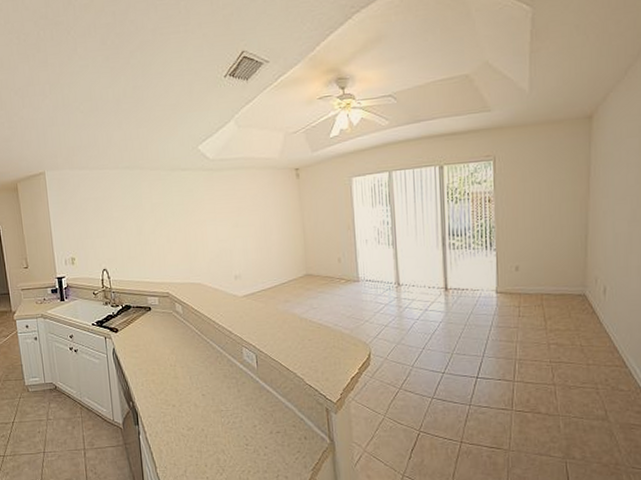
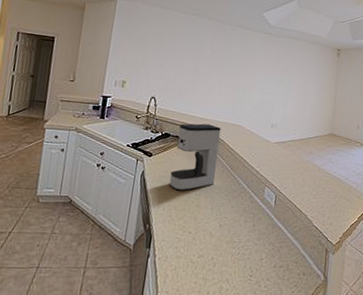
coffee maker: none [138,288,187,364] -> present [169,123,221,191]

